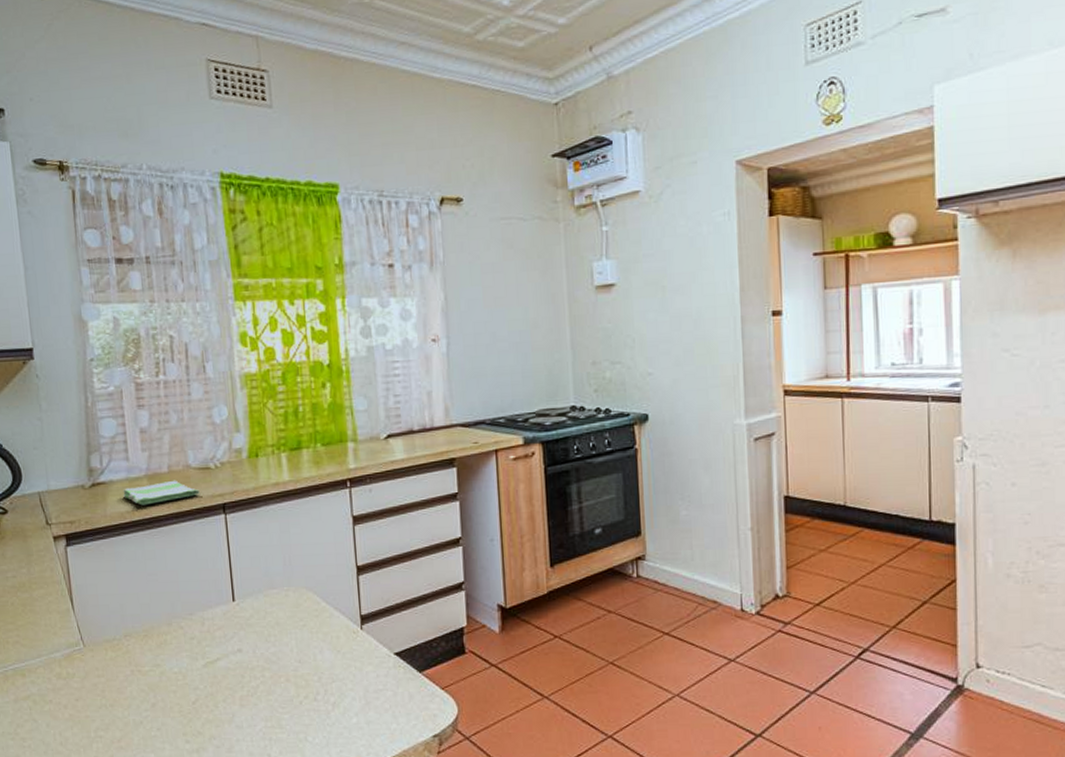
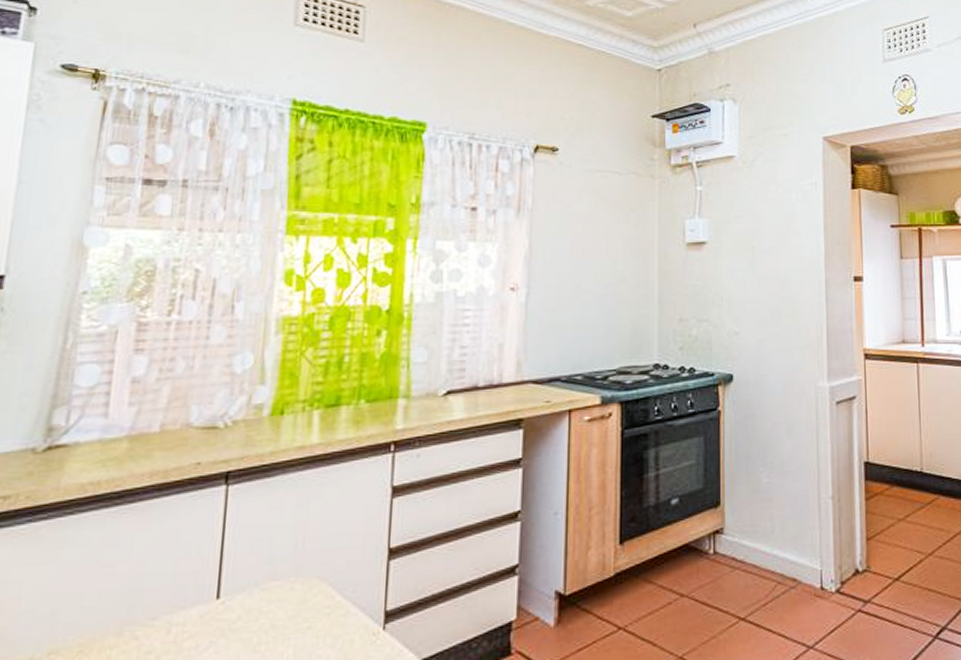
dish towel: present [123,480,200,506] -> none [90,442,198,475]

